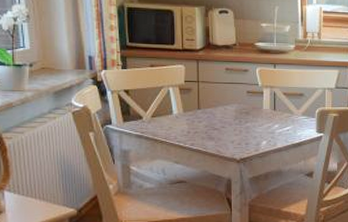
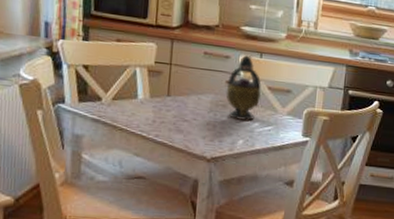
teapot: none [247,66,277,124] -> present [225,54,262,121]

